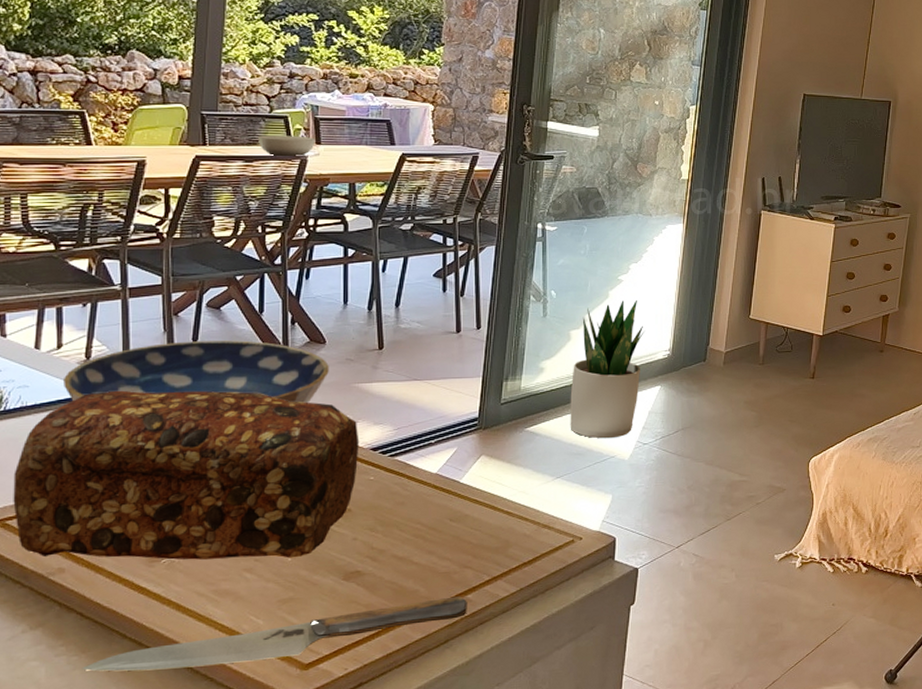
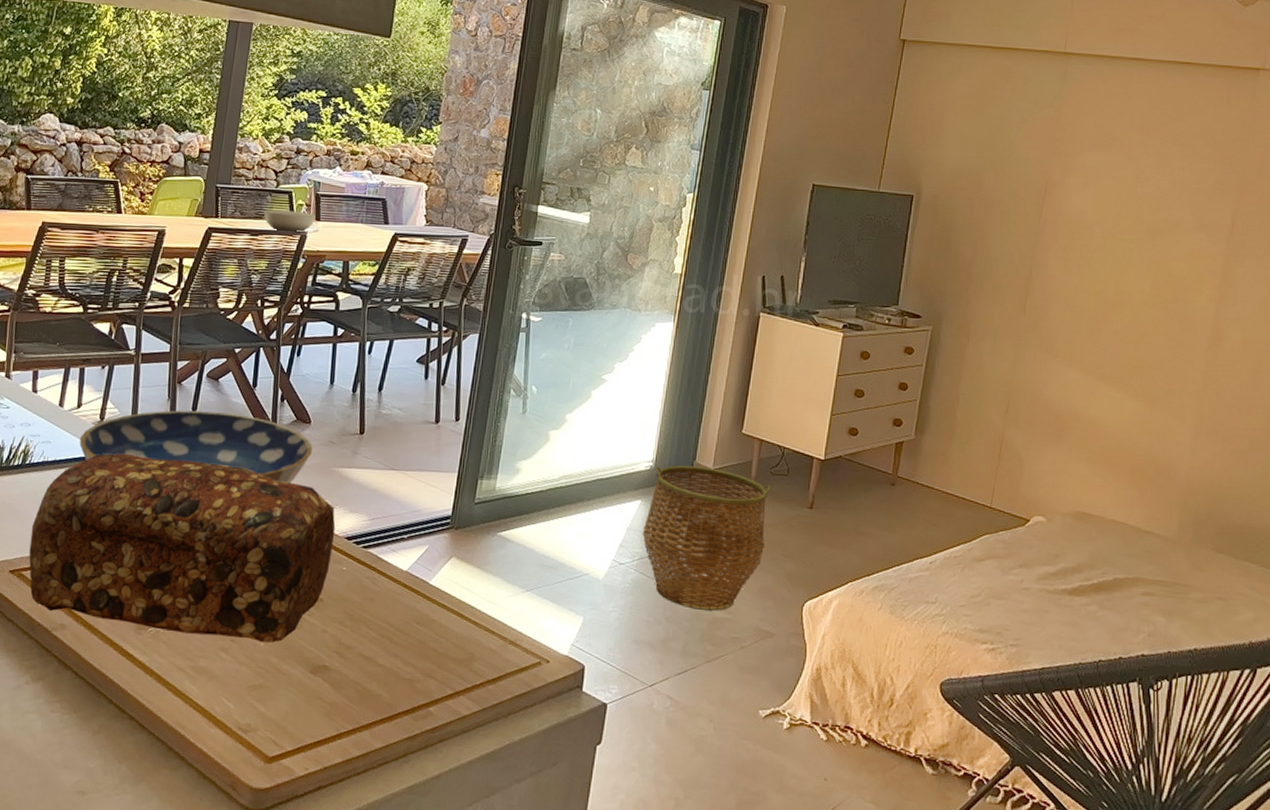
kitchen knife: present [81,596,467,671] -> none [72,706,429,747]
planter: present [570,300,645,439] -> none [543,402,628,554]
basket: none [663,350,777,476] -> present [642,465,771,611]

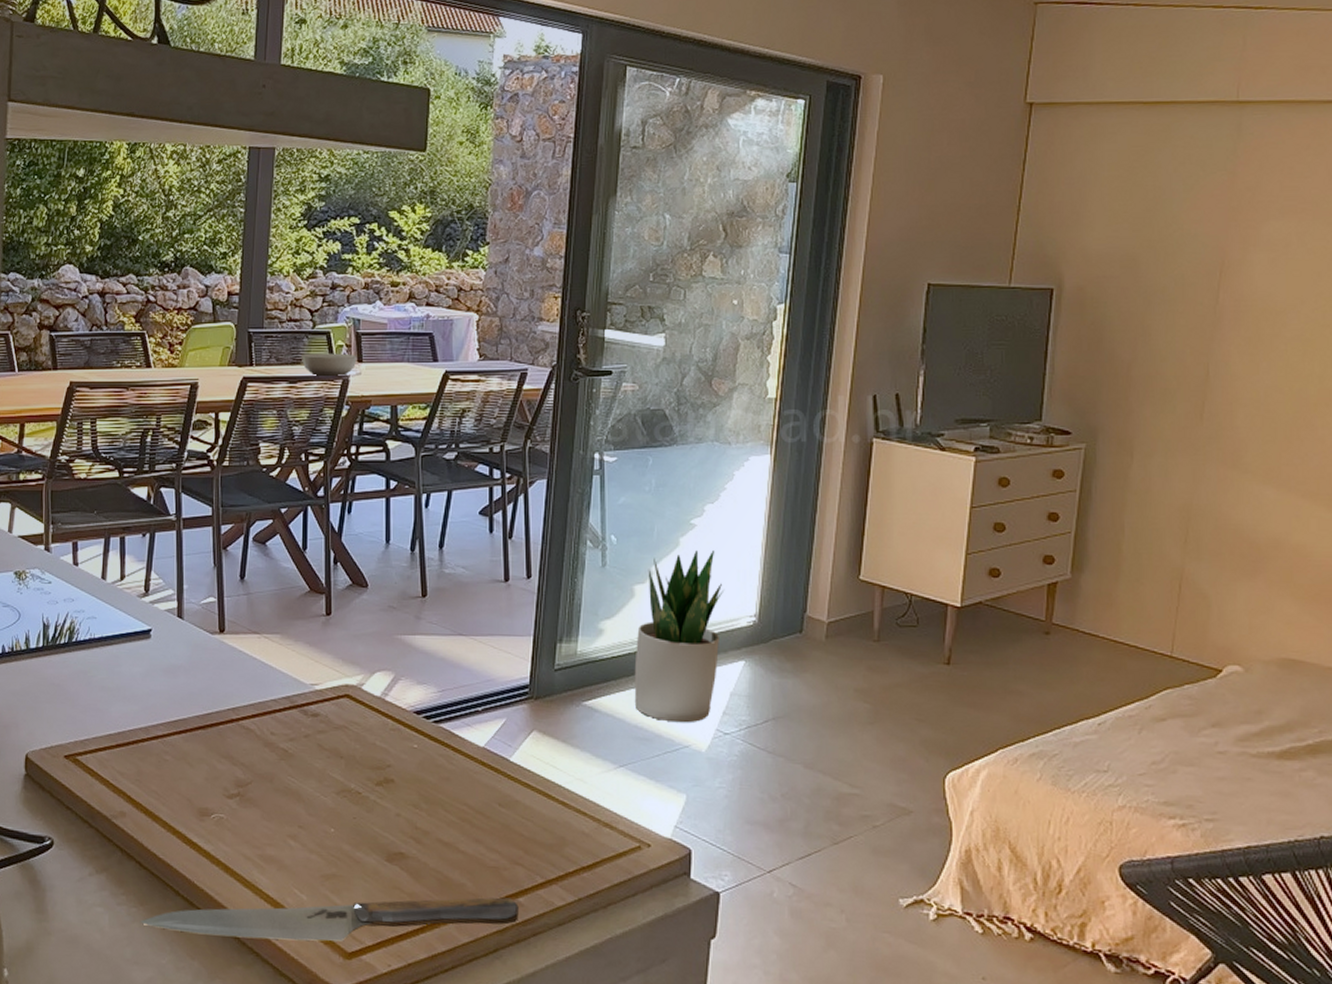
bread loaf: present [28,453,336,643] -> none [82,627,402,829]
kitchen knife: none [72,706,429,747] -> present [140,897,519,942]
bowl: present [80,410,312,483] -> none [126,578,371,654]
planter: none [543,402,628,554] -> present [634,550,725,723]
basket: present [642,465,771,611] -> none [748,619,898,785]

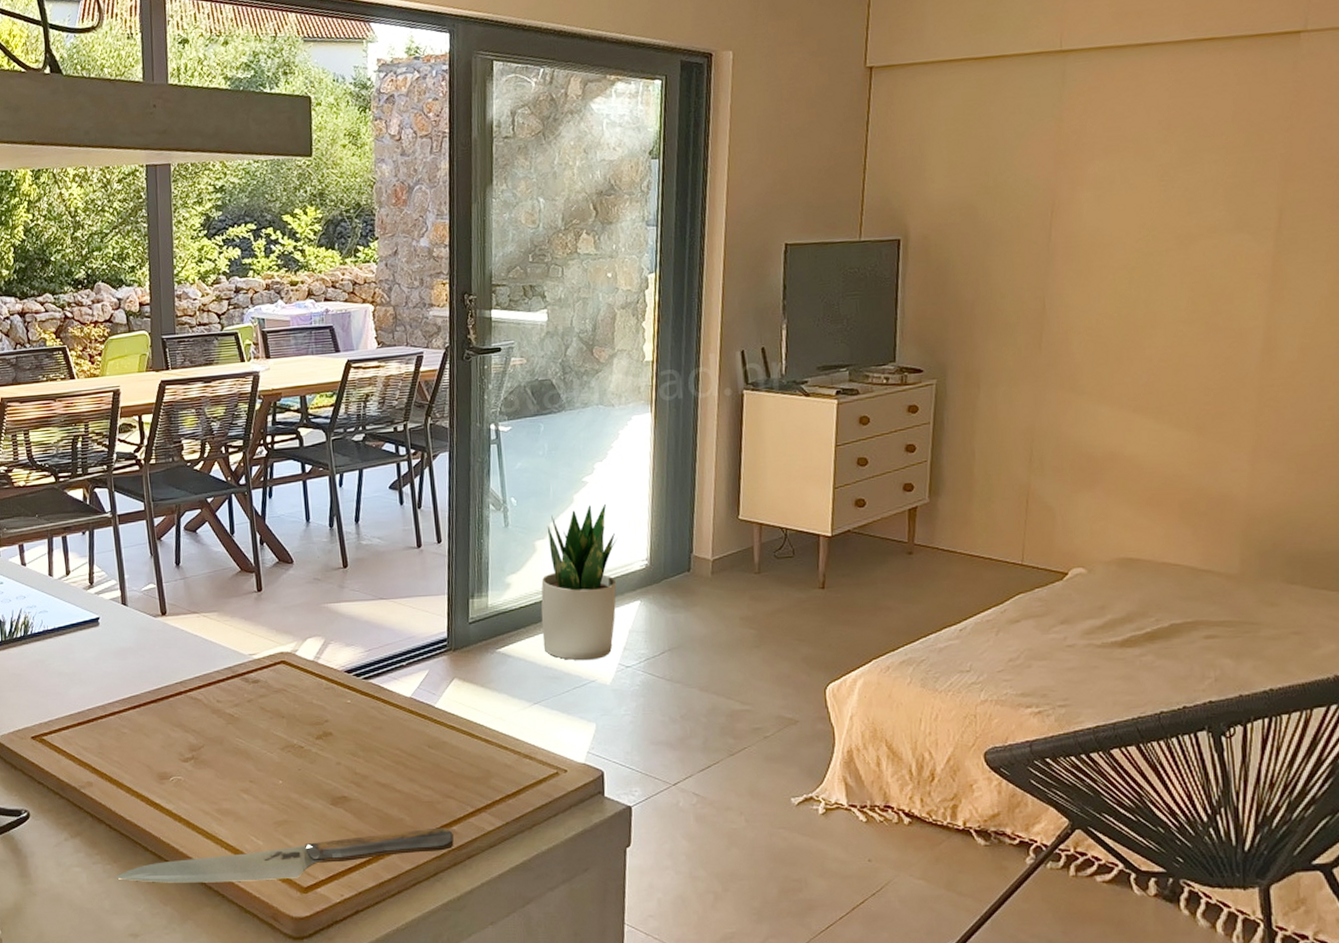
bowl: present [300,353,357,377] -> none [212,351,265,376]

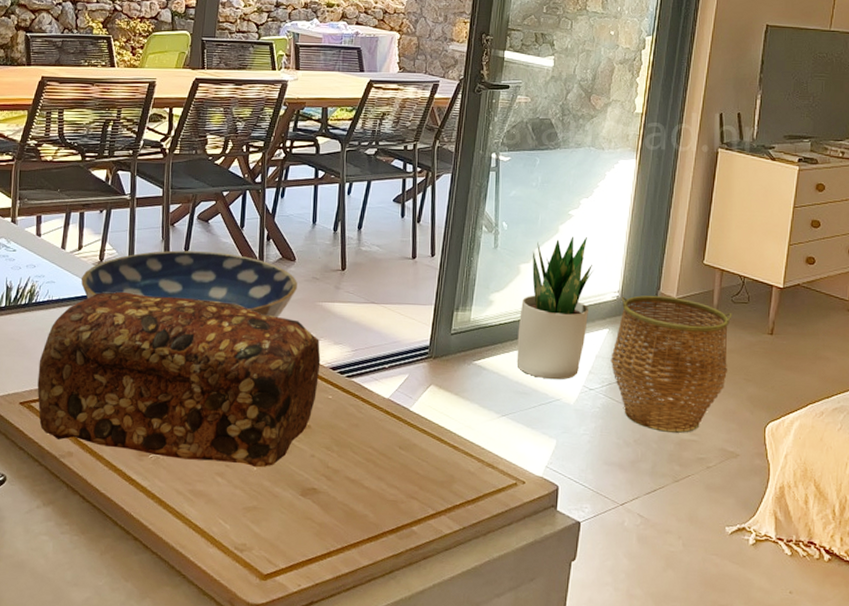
bread loaf: none [44,613,334,781] -> present [37,291,321,468]
bowl: none [74,562,299,625] -> present [81,250,297,317]
kitchen knife: present [115,827,454,883] -> none [81,526,412,565]
basket: none [645,558,778,704] -> present [610,295,732,433]

